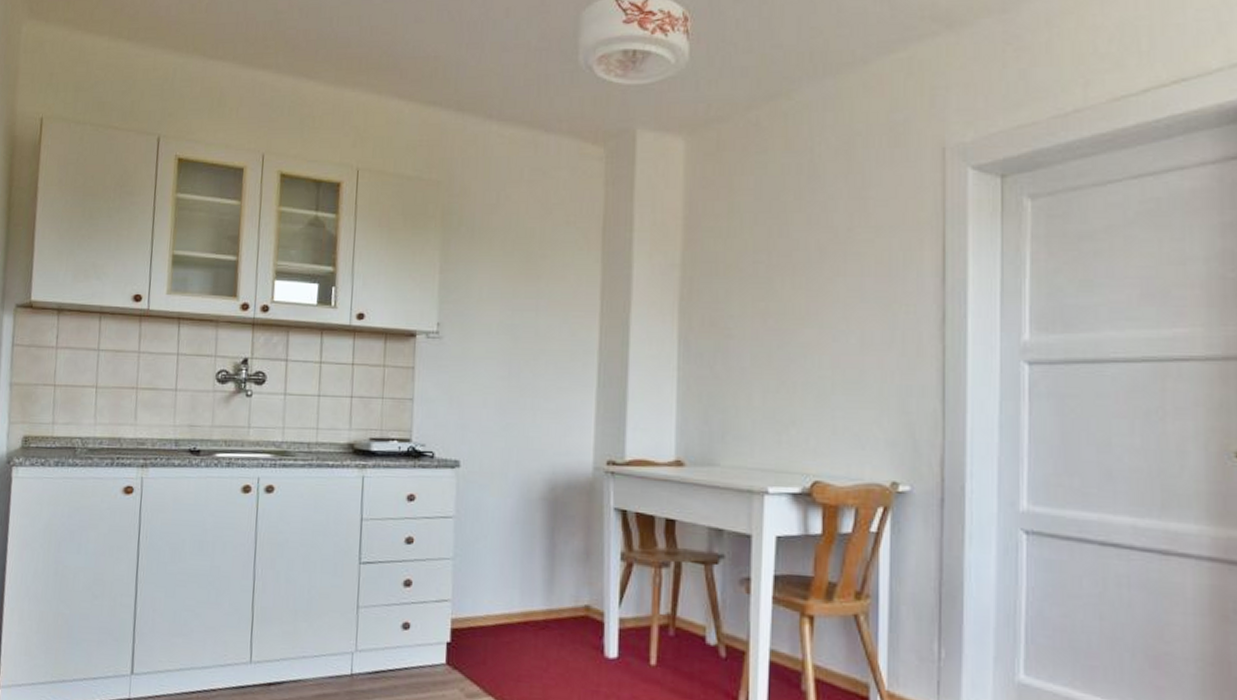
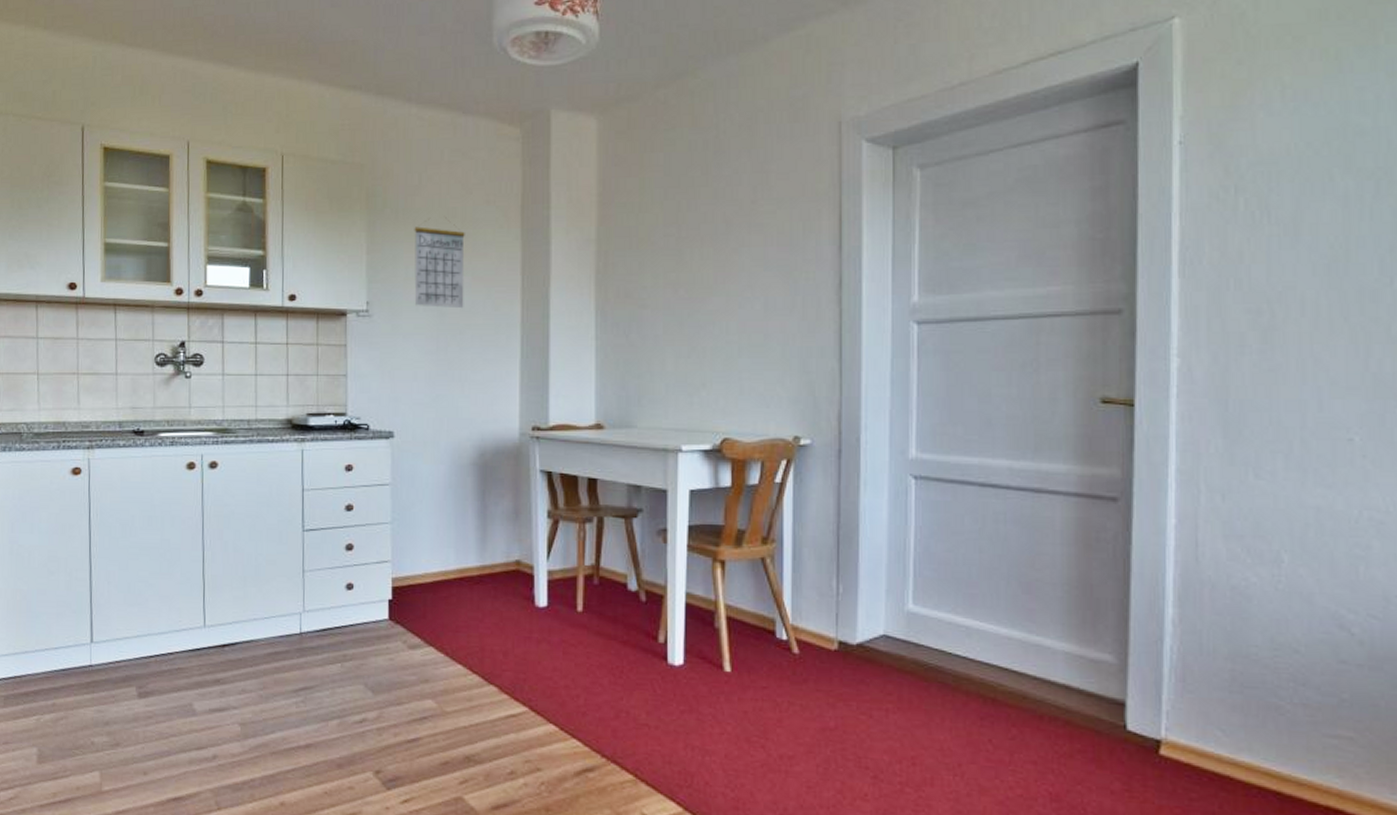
calendar: none [487,237,543,333] -> present [414,217,465,309]

